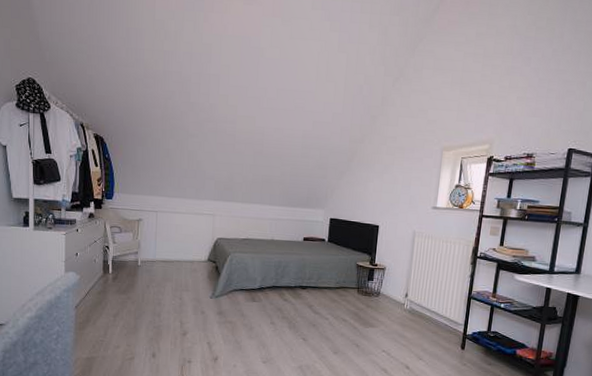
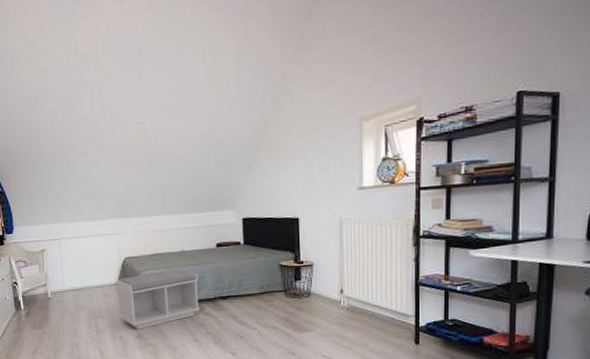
bench: none [204,255,282,306] -> present [116,268,200,329]

